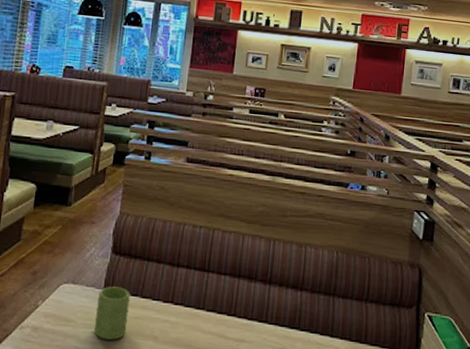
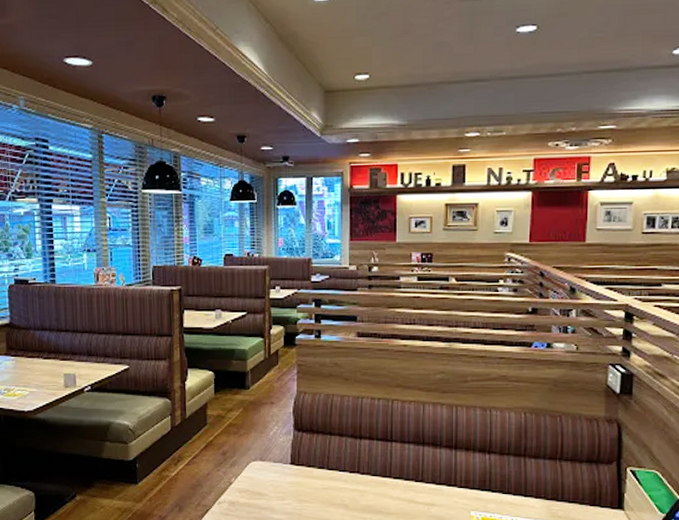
mug: present [93,286,130,340] -> none [286,461,317,510]

